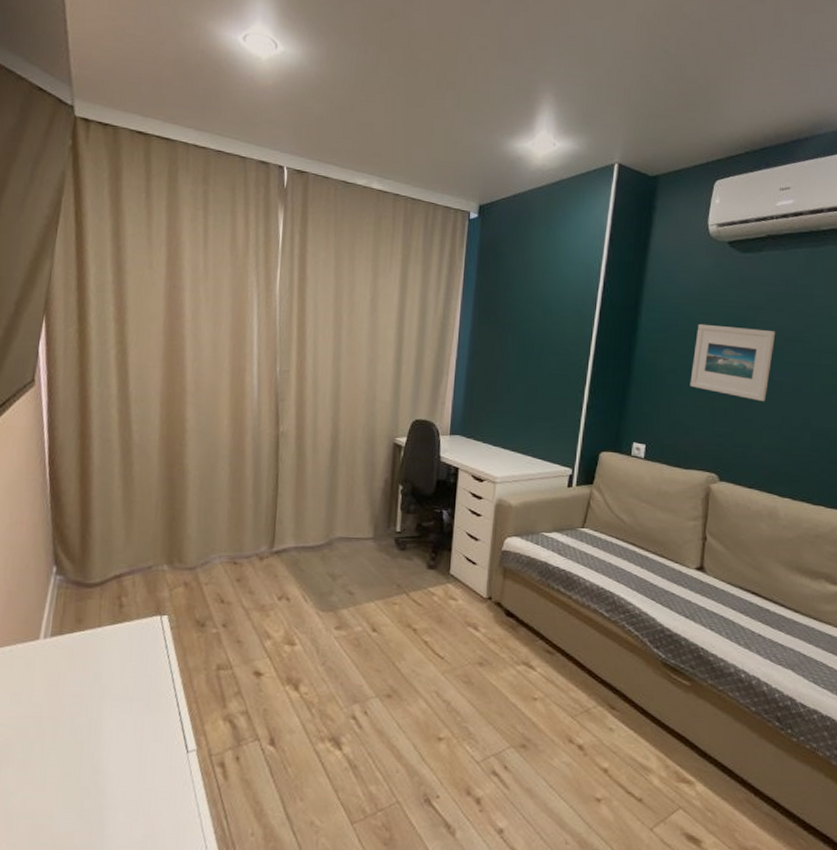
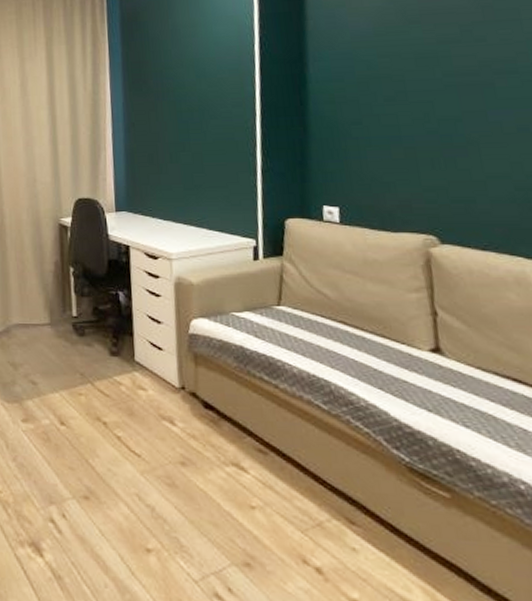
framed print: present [690,323,776,401] -> none [378,65,483,147]

